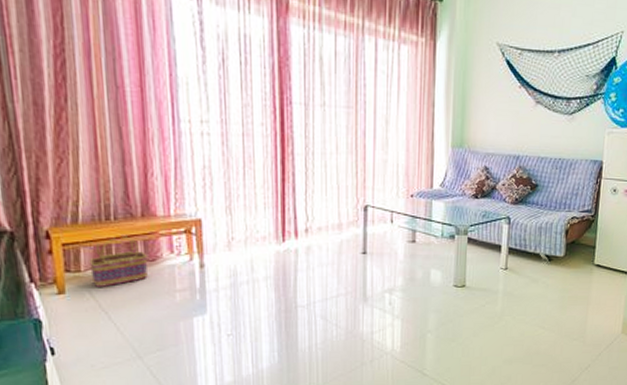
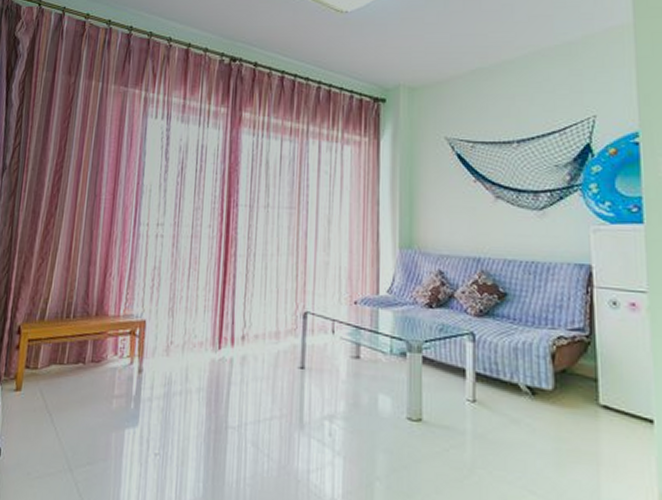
basket: present [89,234,148,287] -> none [45,333,95,387]

